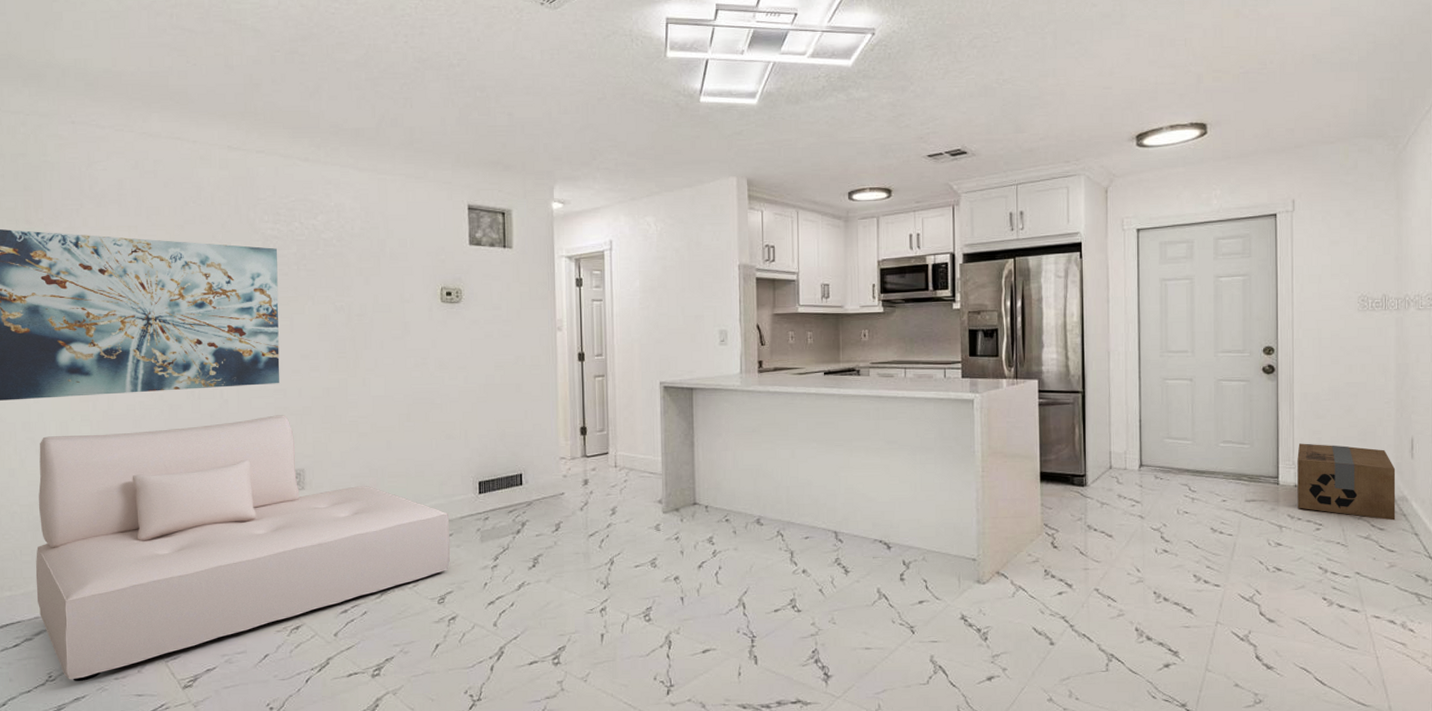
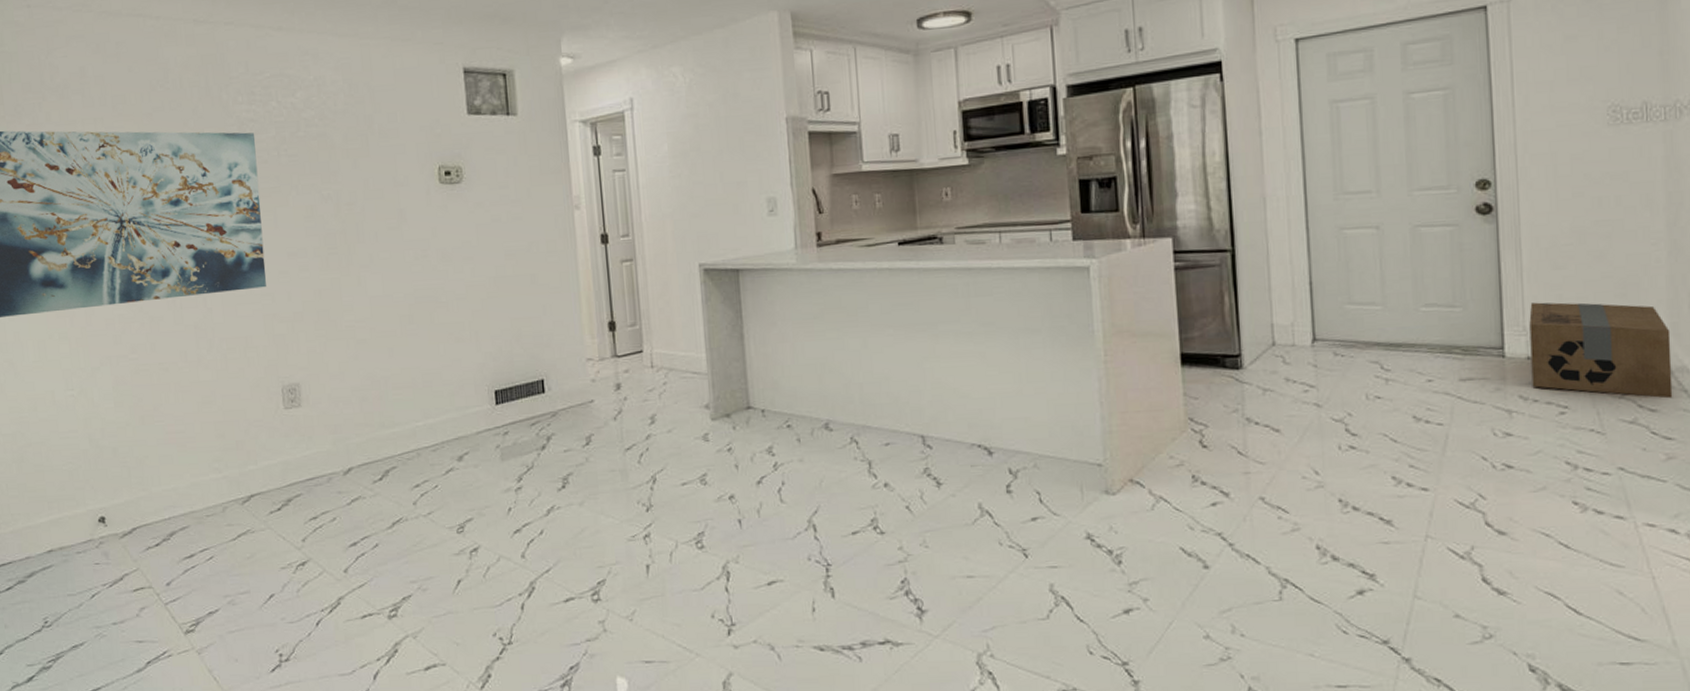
sofa: present [35,415,451,682] -> none [18,322,468,628]

